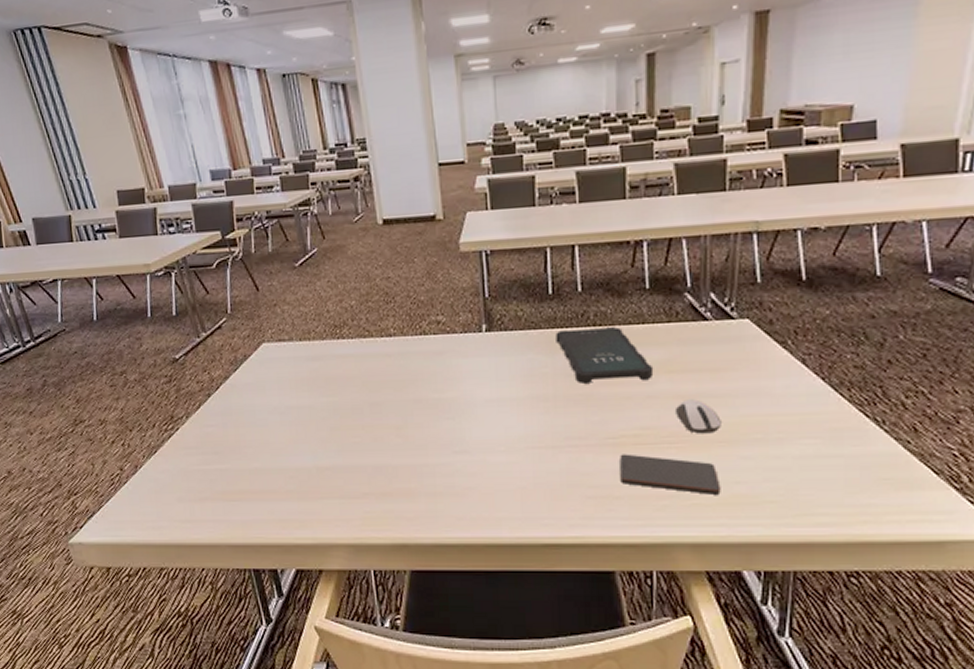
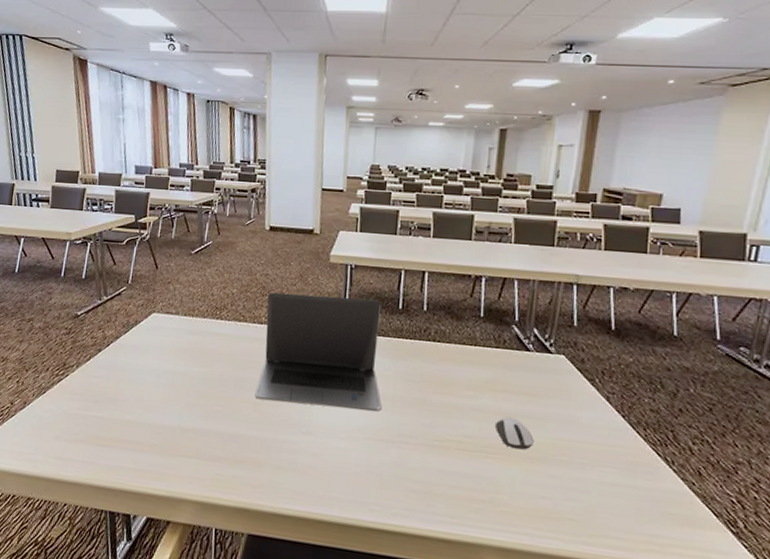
laptop computer: none [393,288,543,423] -> present [255,292,382,412]
tablet: present [555,326,654,383] -> none [400,340,480,394]
phone: present [620,454,721,495] -> none [441,456,528,506]

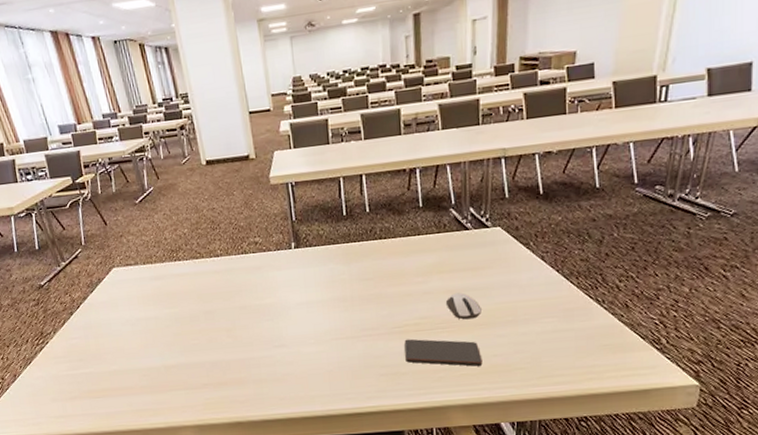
laptop computer: present [255,292,382,412] -> none [218,211,343,326]
phone: none [441,456,528,506] -> present [404,339,483,367]

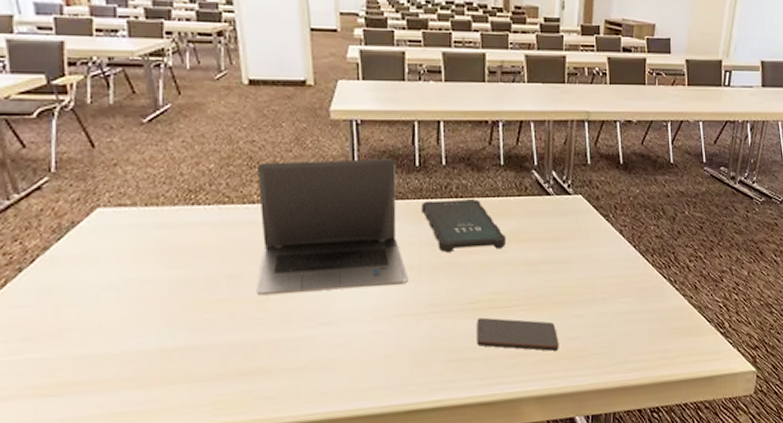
laptop computer: none [218,211,343,326] -> present [256,159,409,296]
tablet: none [350,238,428,286] -> present [421,198,507,252]
computer mouse: present [446,292,482,320] -> none [524,265,560,297]

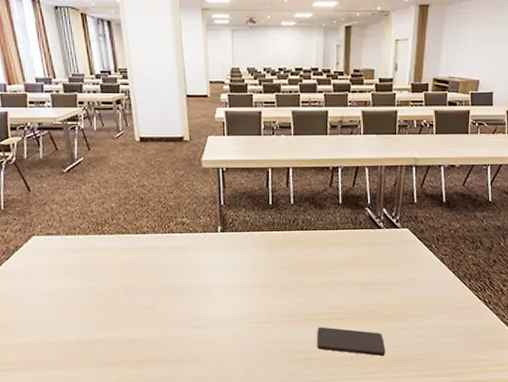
laptop computer: present [256,159,409,296] -> none [146,199,263,304]
tablet: present [421,198,507,252] -> none [273,230,343,274]

